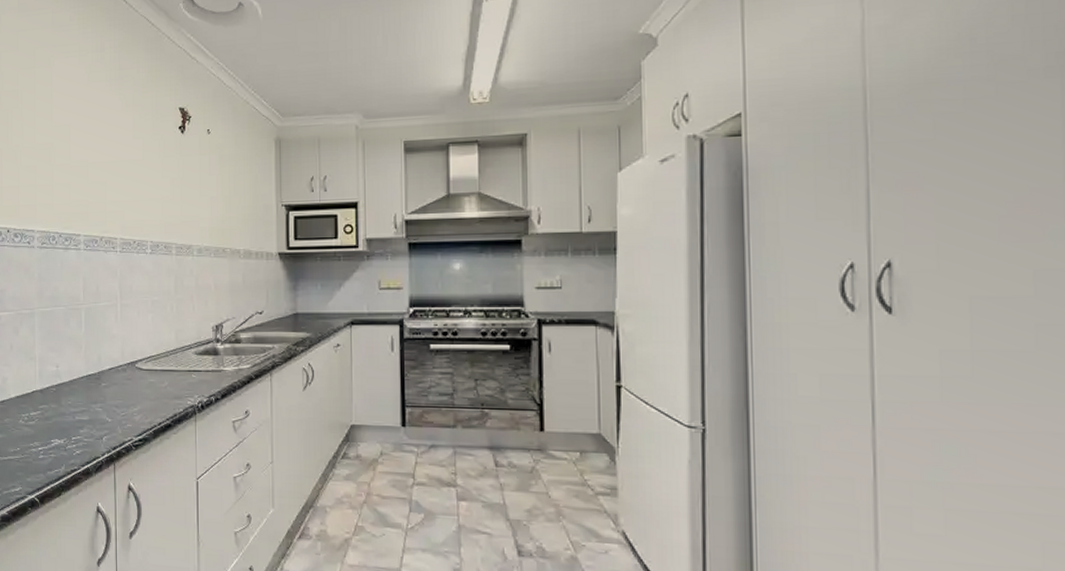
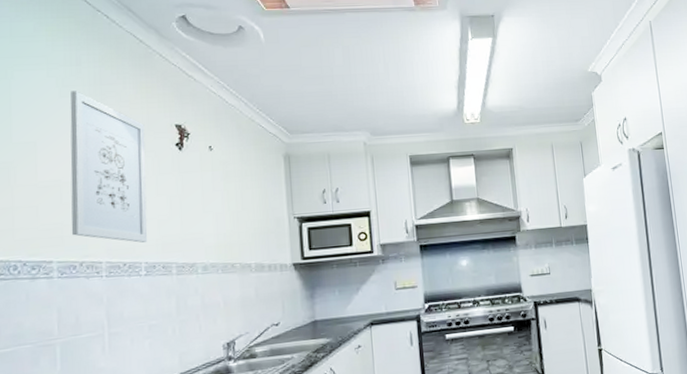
wall art: none [94,76,154,222] -> present [70,91,148,243]

